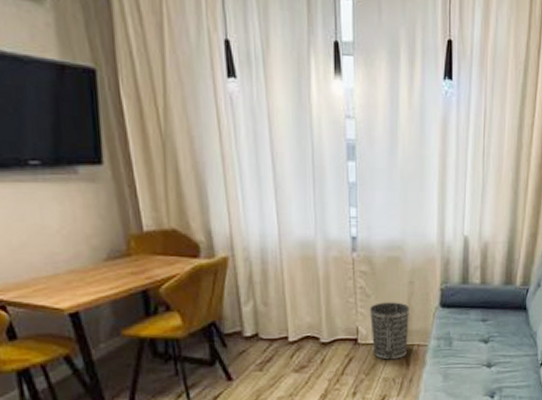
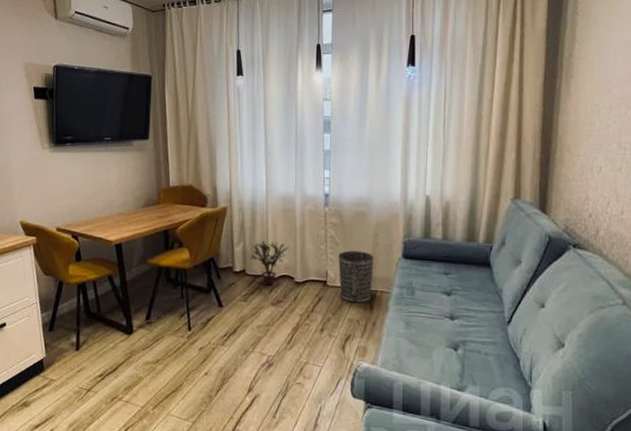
potted plant: none [262,295,312,350] -> present [249,239,290,286]

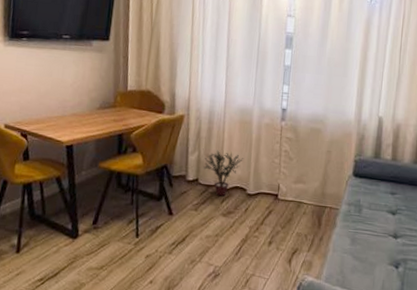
wastebasket: present [338,251,374,303] -> none [290,166,325,218]

